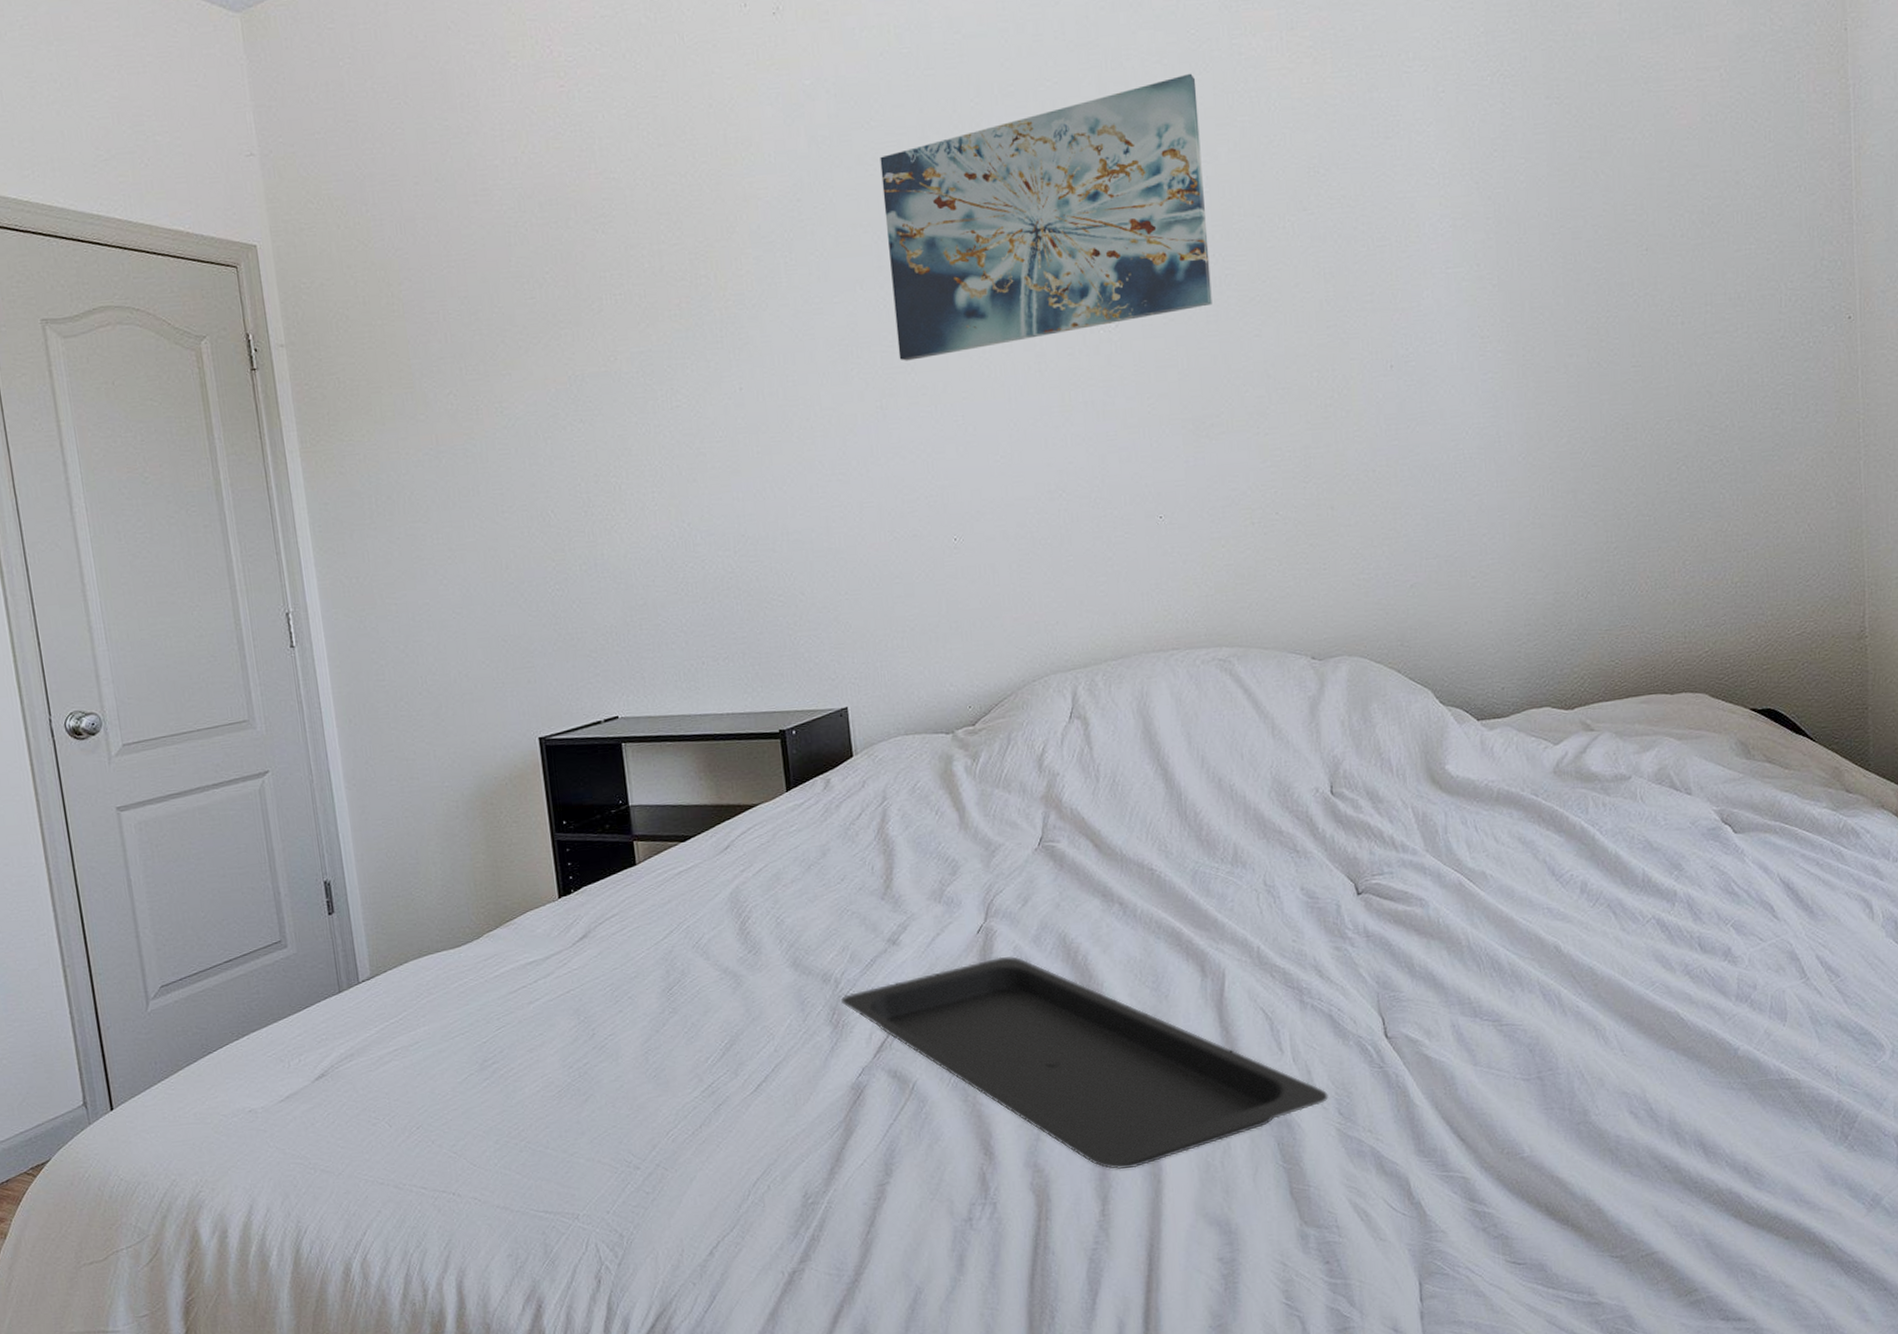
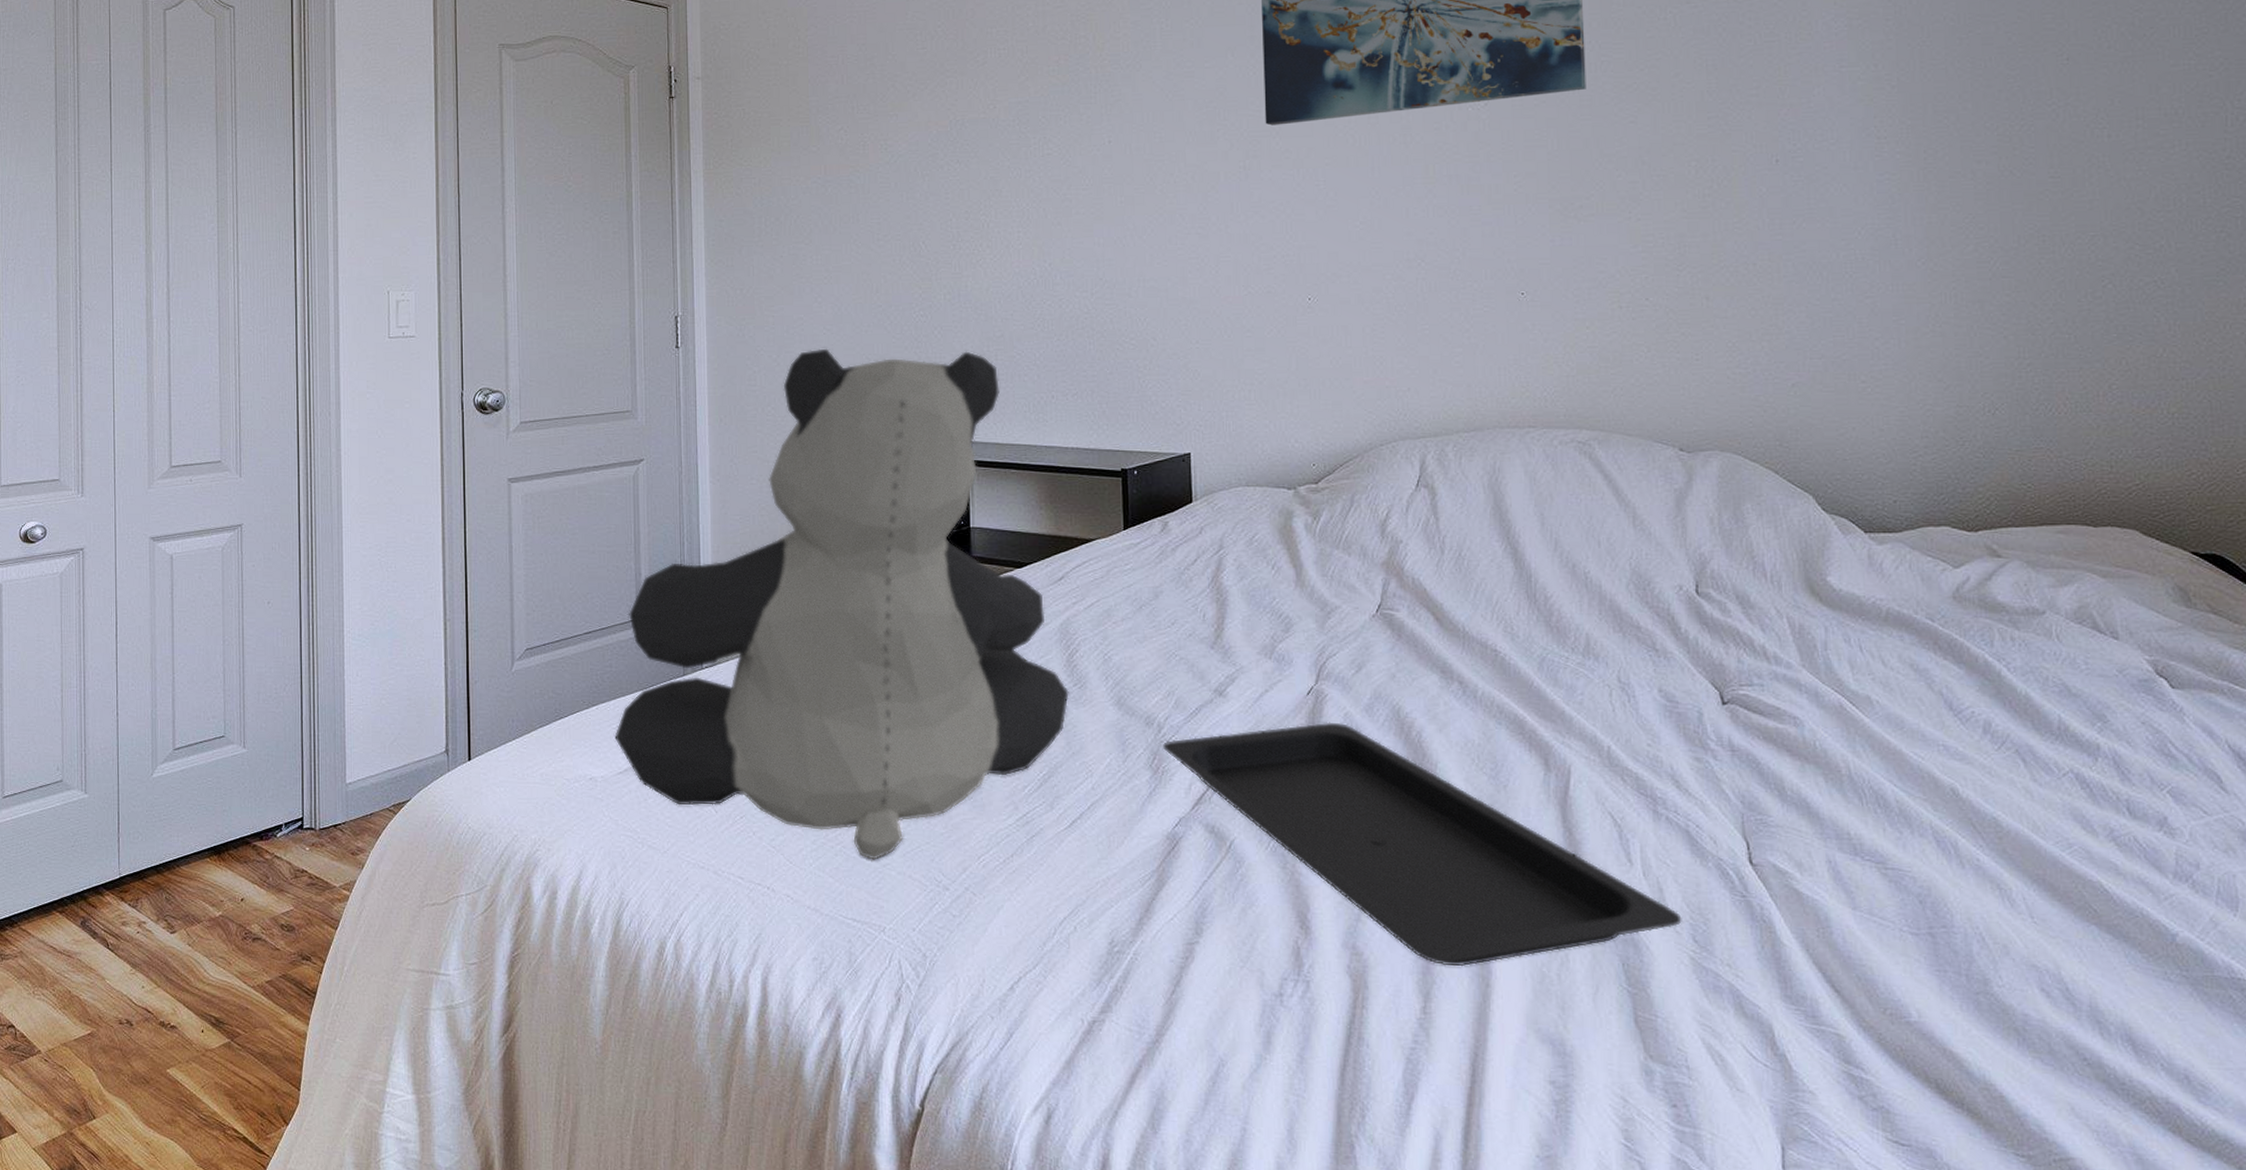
teddy bear: none [271,623,745,1151] -> present [614,348,1069,860]

